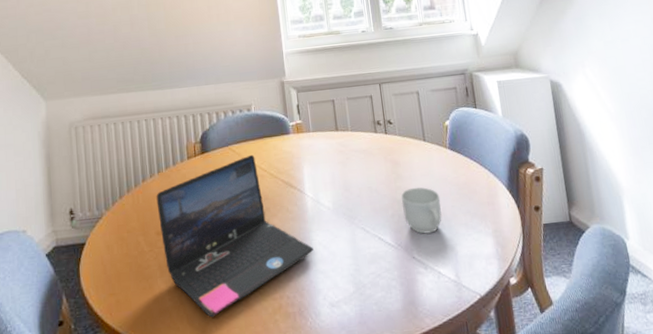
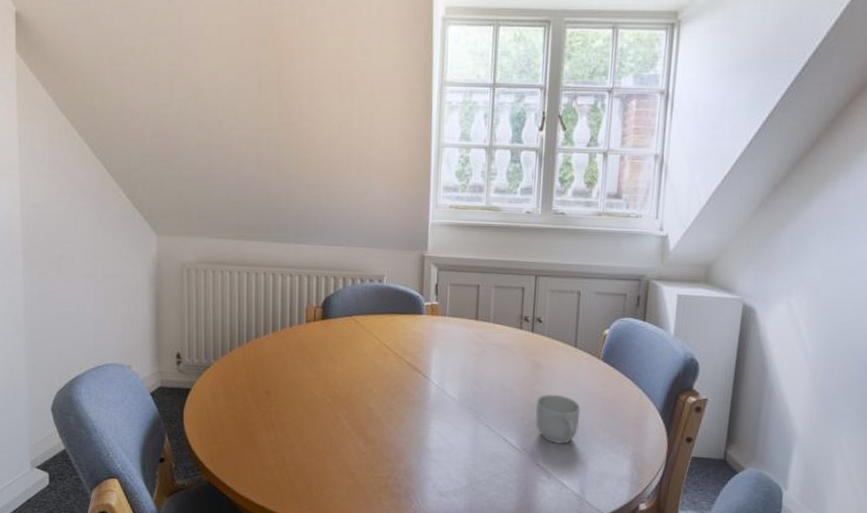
laptop: present [156,154,314,318] -> none [268,329,430,483]

